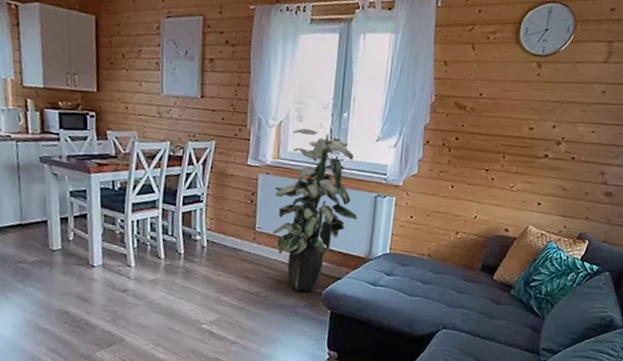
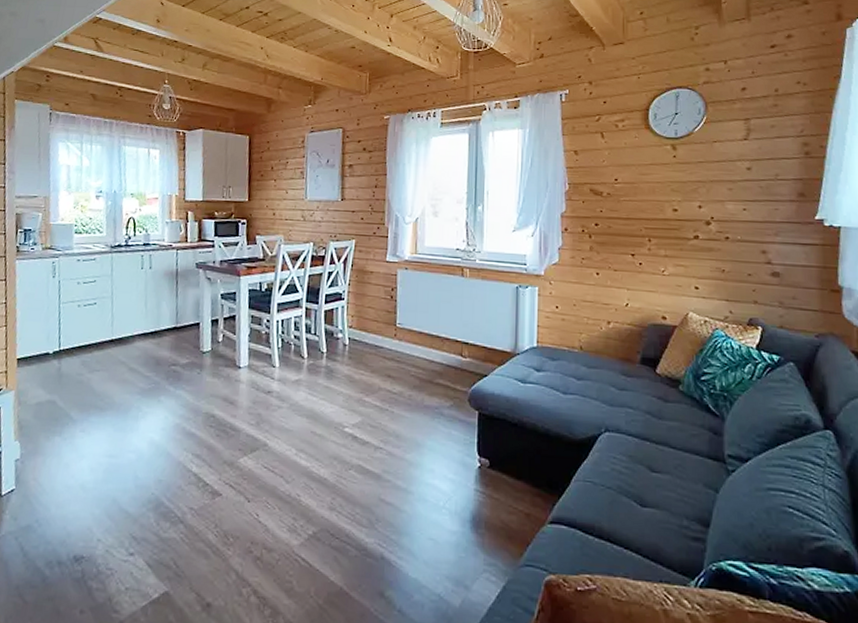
indoor plant: present [272,128,358,292] -> none [413,223,500,391]

